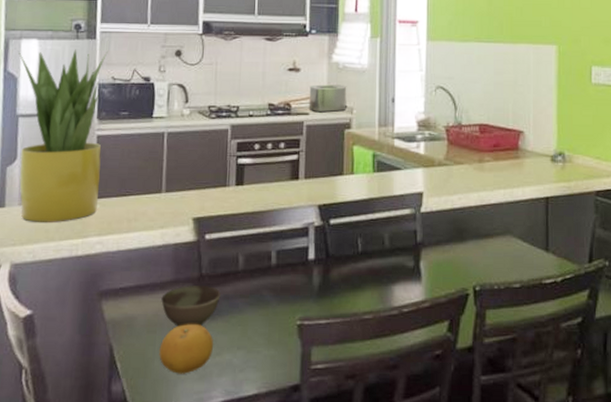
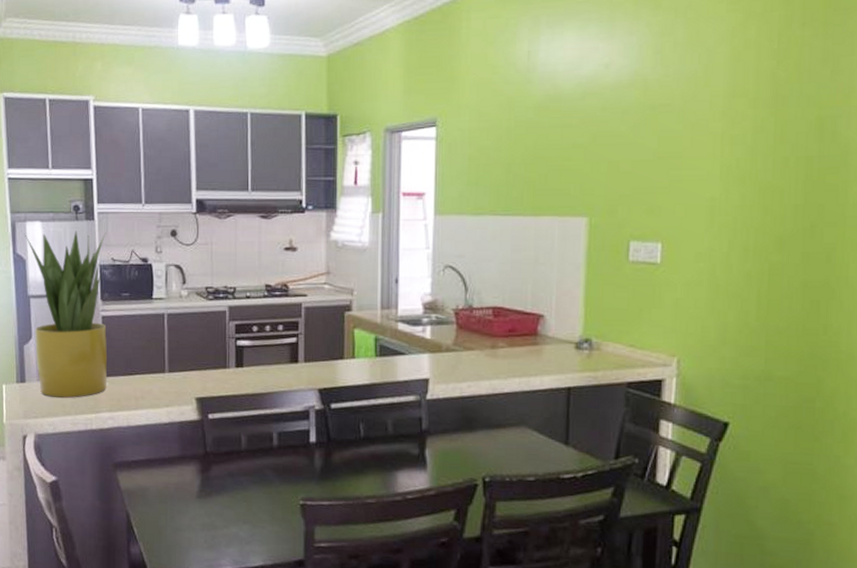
fruit: present [159,324,213,374] -> none [171,497,220,543]
bowl: present [161,284,221,327] -> none [170,461,225,500]
toaster: present [309,84,347,113] -> none [307,264,347,294]

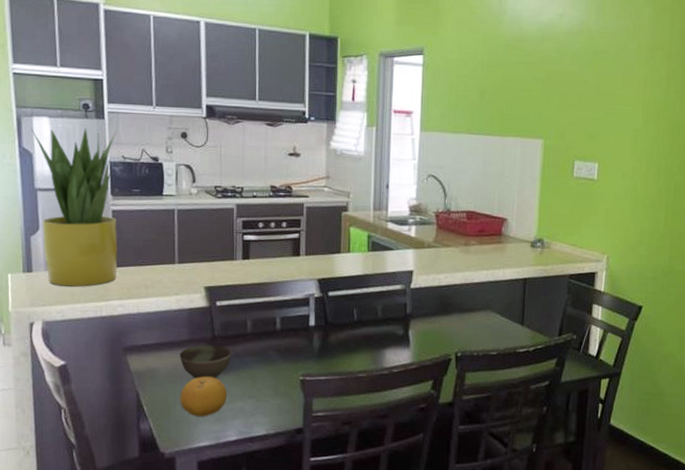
bowl: none [170,461,225,500] -> present [179,344,232,379]
fruit: none [171,497,220,543] -> present [180,376,227,417]

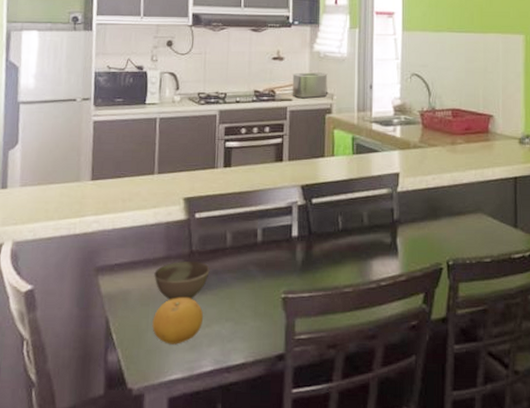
planter: present [31,128,118,287] -> none [20,40,104,203]
toaster: none [308,169,344,196] -> present [292,72,328,99]

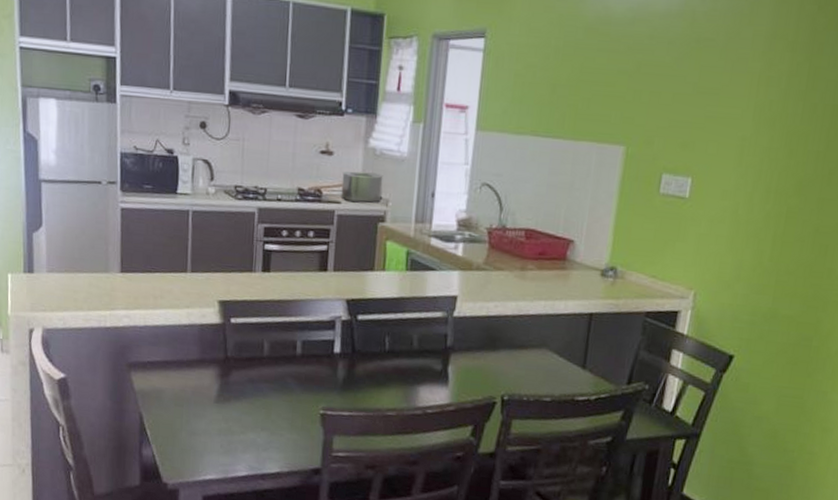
fruit: present [152,298,203,345] -> none [186,402,238,447]
bowl: present [154,260,210,300] -> none [188,365,246,405]

